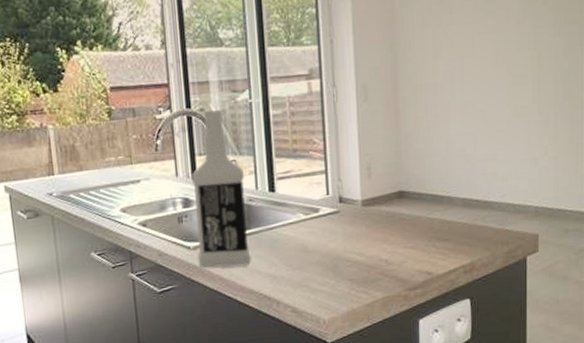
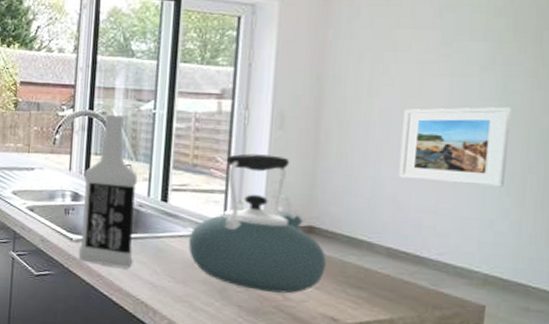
kettle: none [299,128,417,261] -> present [189,153,326,294]
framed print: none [463,56,542,133] -> present [398,107,511,187]

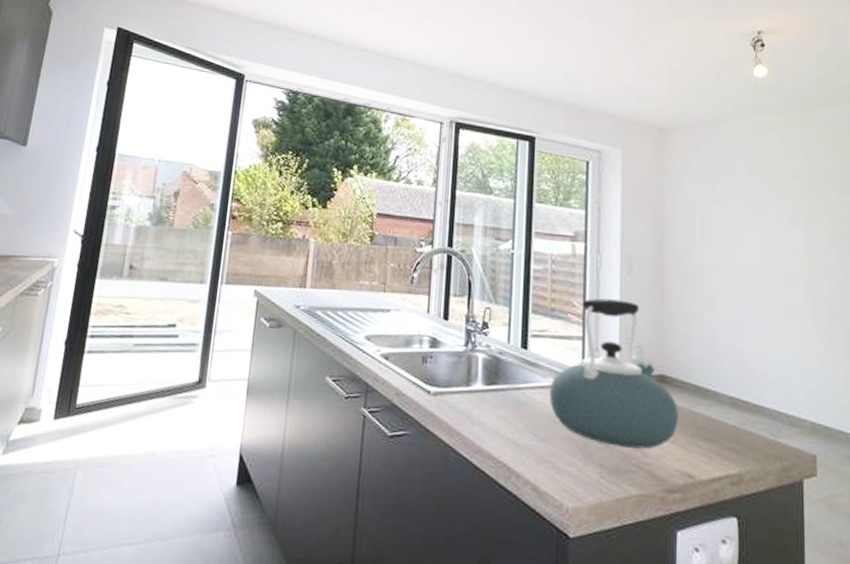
vodka: present [78,114,138,268] -> none [436,252,497,425]
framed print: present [398,107,511,187] -> none [732,258,817,336]

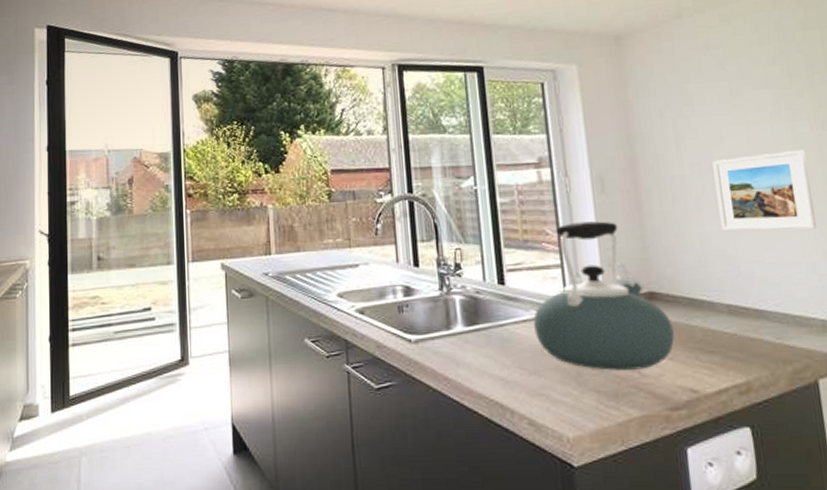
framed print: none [732,258,817,336] -> present [712,150,816,231]

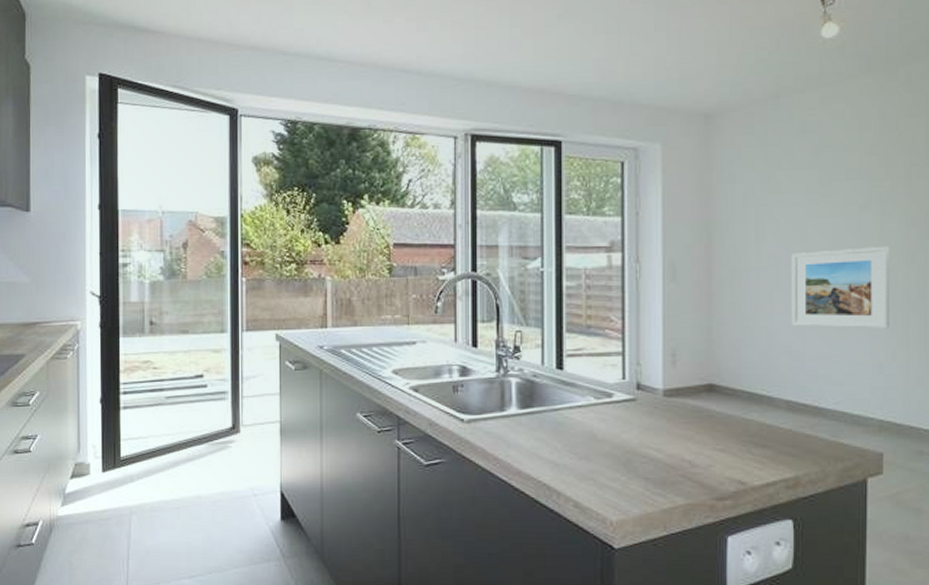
kettle: present [533,221,675,371] -> none [589,310,729,460]

